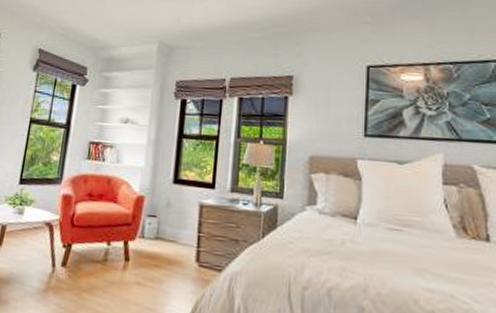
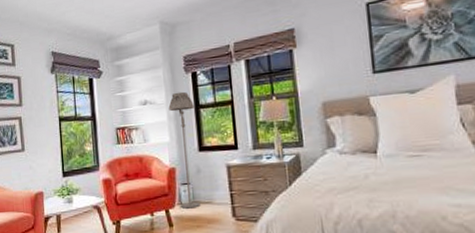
floor lamp: none [141,116,178,245] -> present [168,91,200,209]

